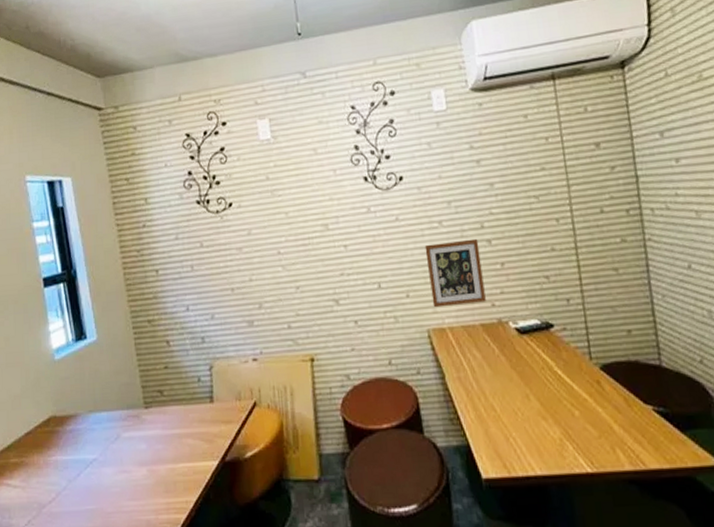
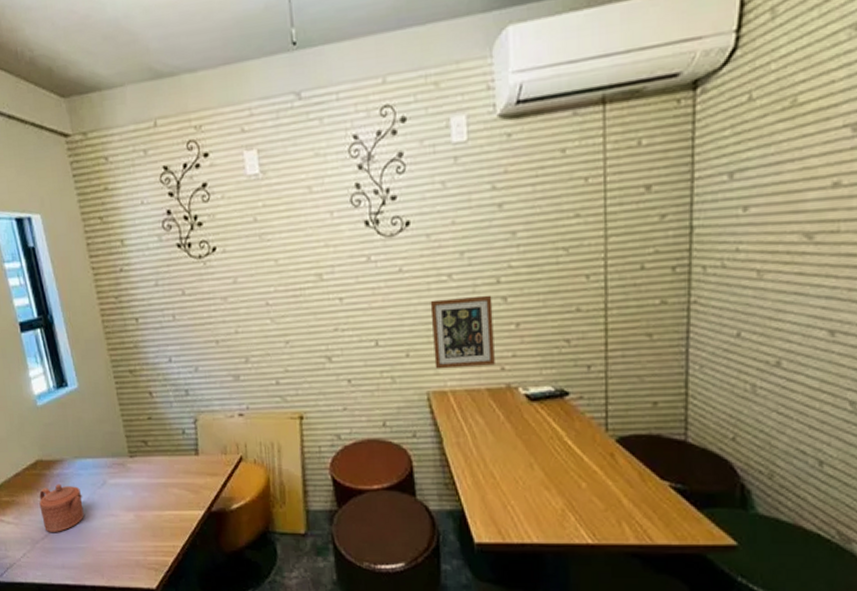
teapot: none [49,440,95,494] -> present [39,484,84,532]

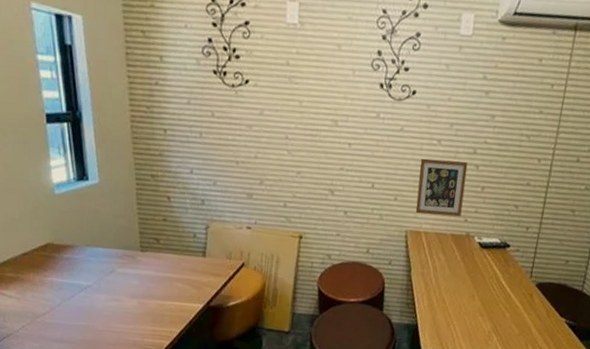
teapot: present [39,484,84,532] -> none [45,267,89,310]

